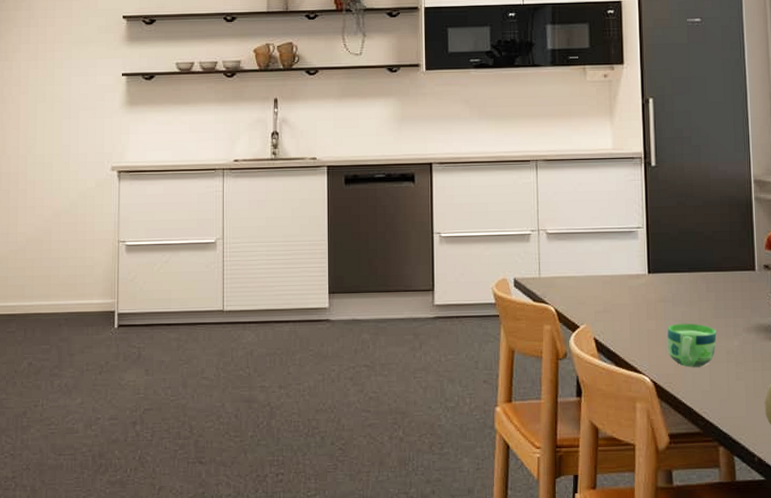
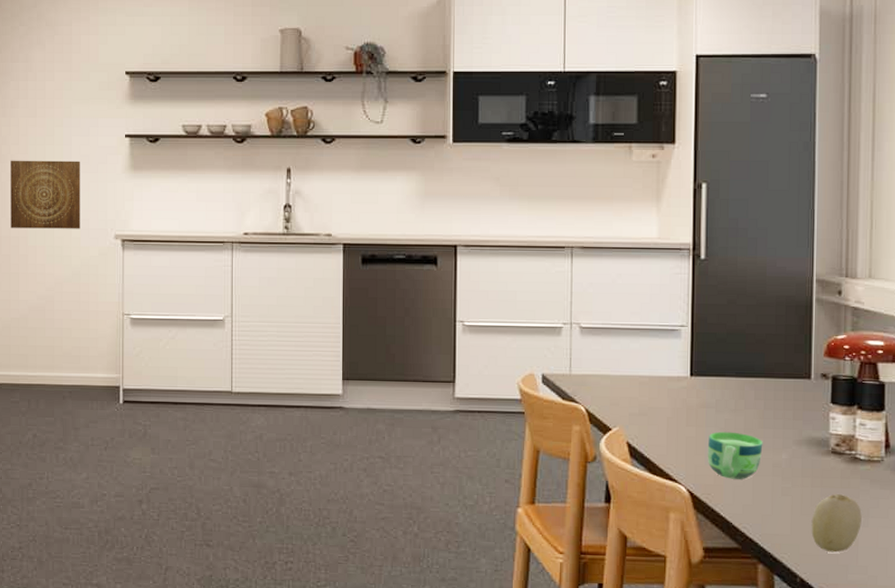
wall art: none [10,99,79,165] -> present [11,160,81,229]

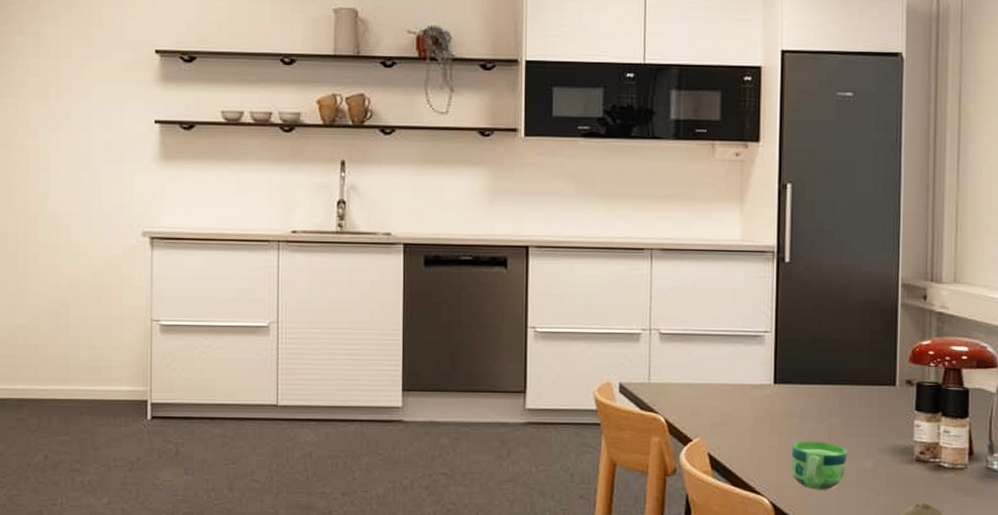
wall art: present [11,160,81,229] -> none [18,146,102,225]

